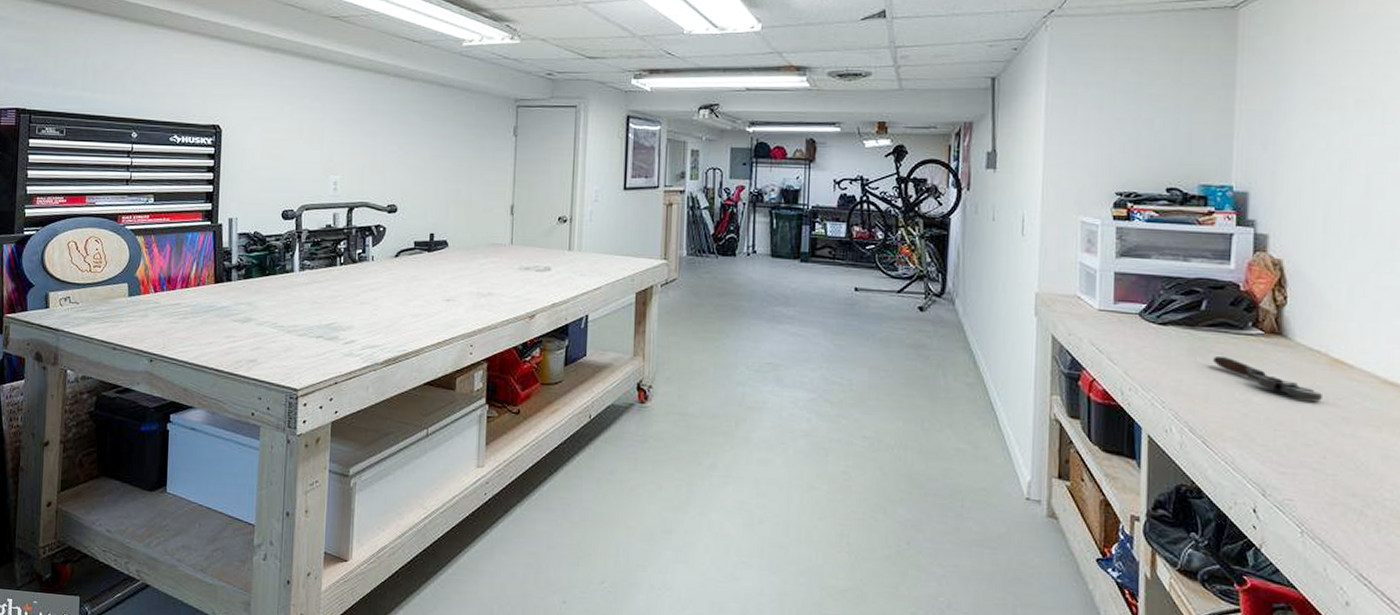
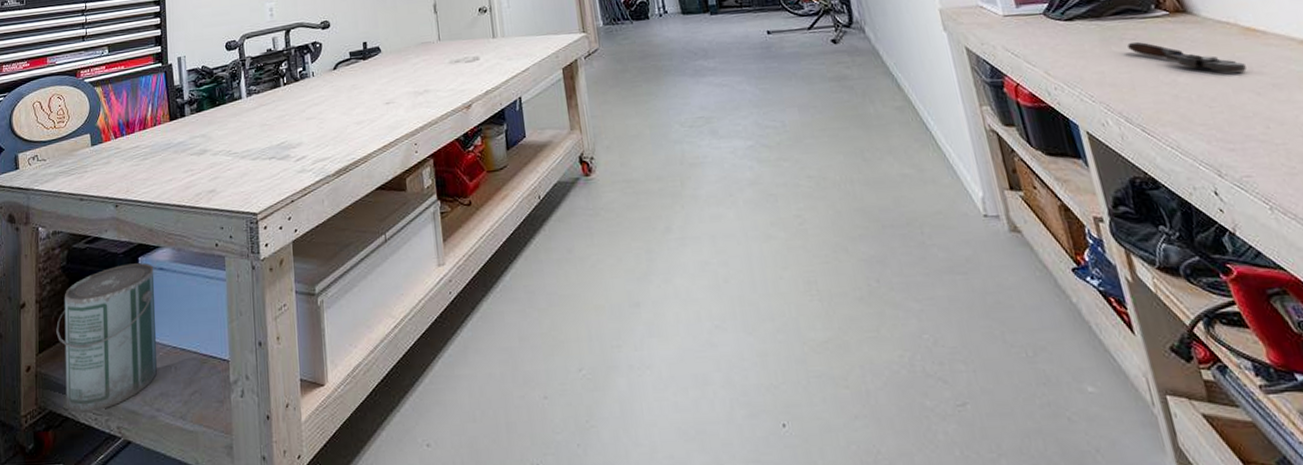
paint can: none [80,419,186,554] -> present [56,262,158,414]

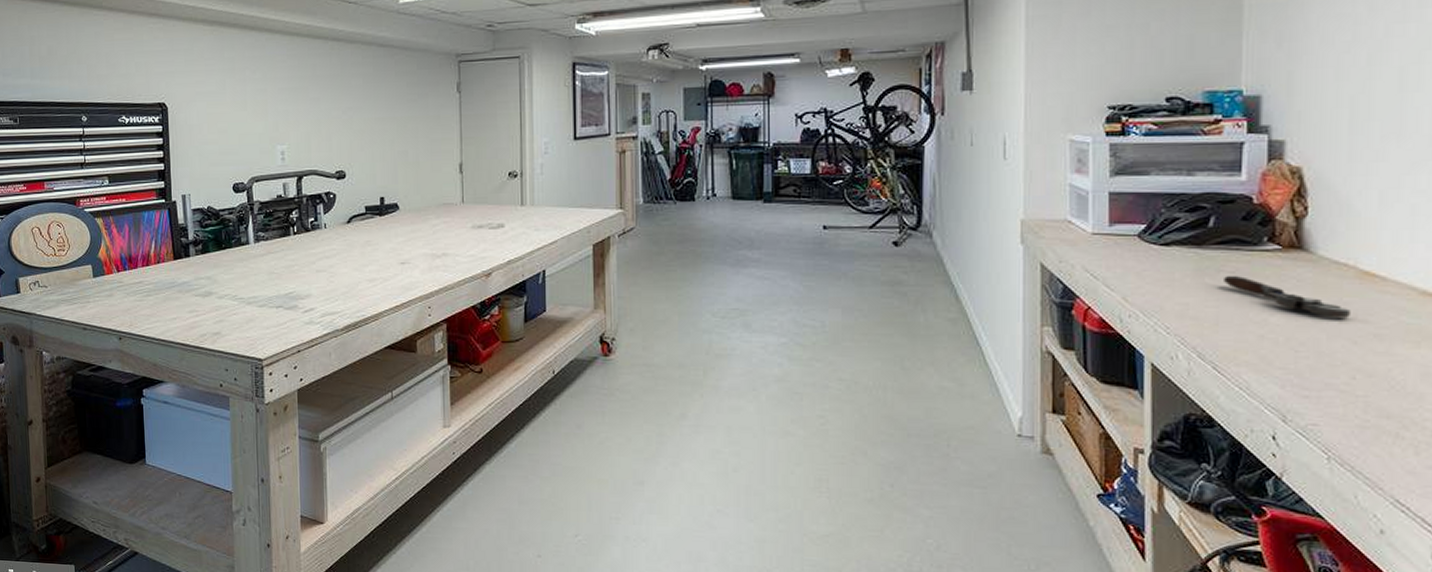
paint can: present [56,262,158,414] -> none [63,394,163,524]

